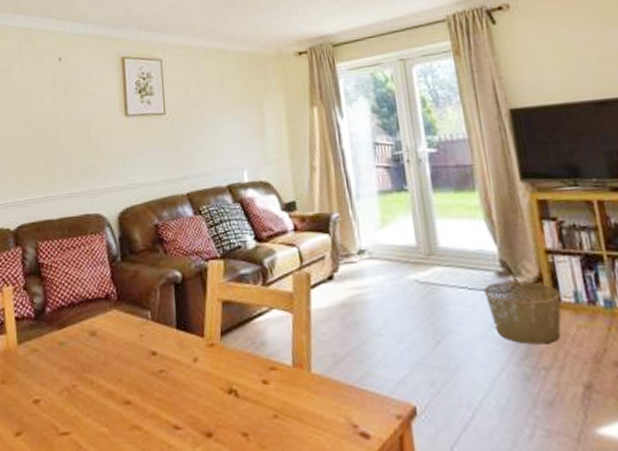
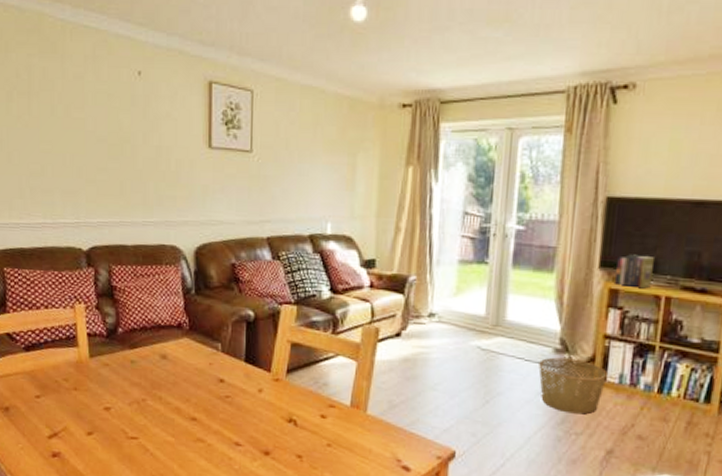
books: none [537,161,579,197] -> present [615,254,654,289]

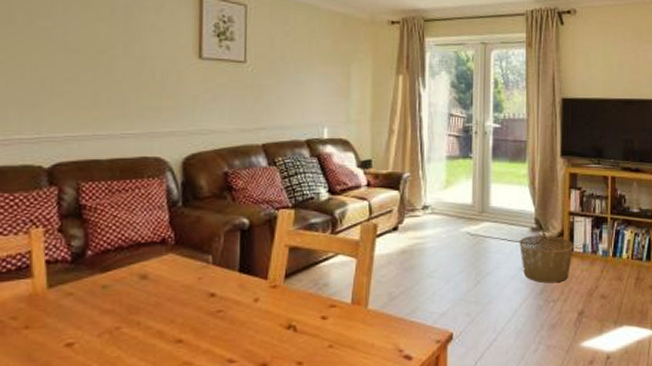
books: present [615,254,654,289] -> none [574,144,600,172]

